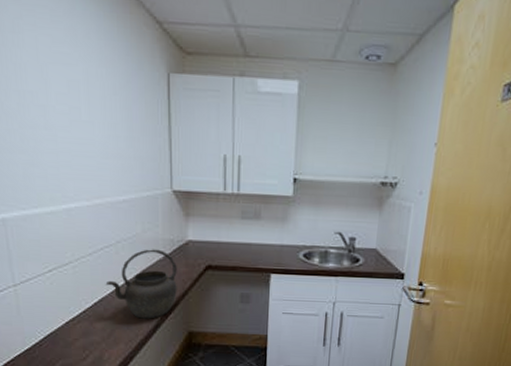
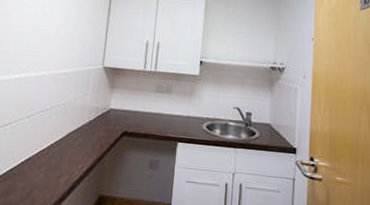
kettle: present [105,249,177,319] -> none [34,114,98,181]

